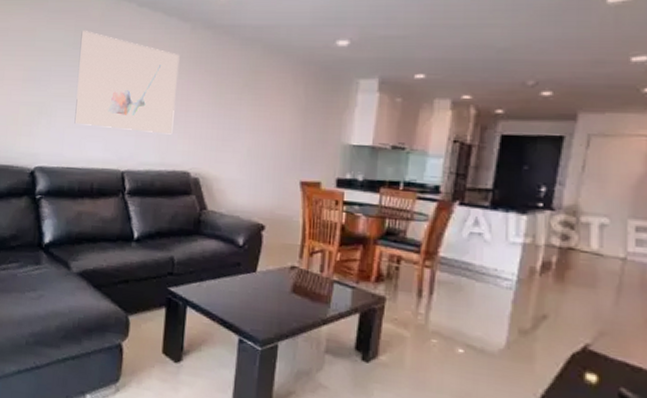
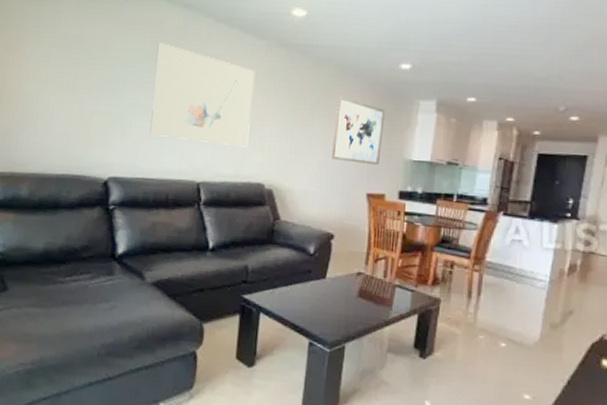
wall art: none [262,78,320,151] -> present [332,96,385,166]

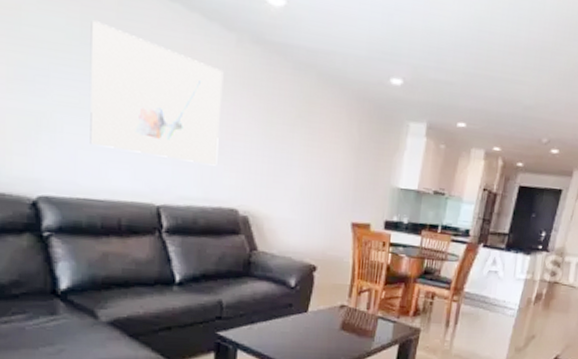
wall art: present [332,96,385,166] -> none [315,110,373,193]

